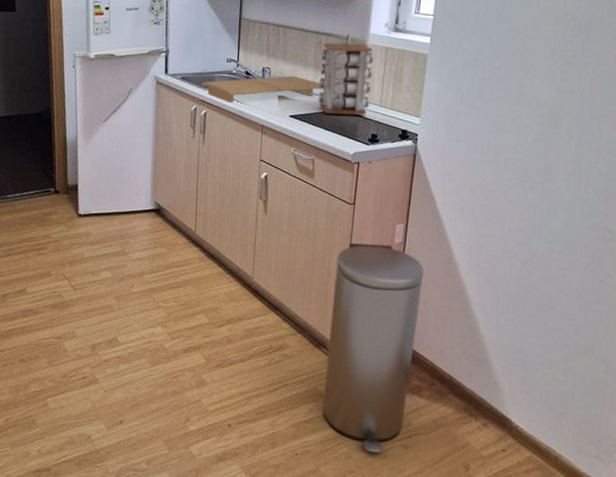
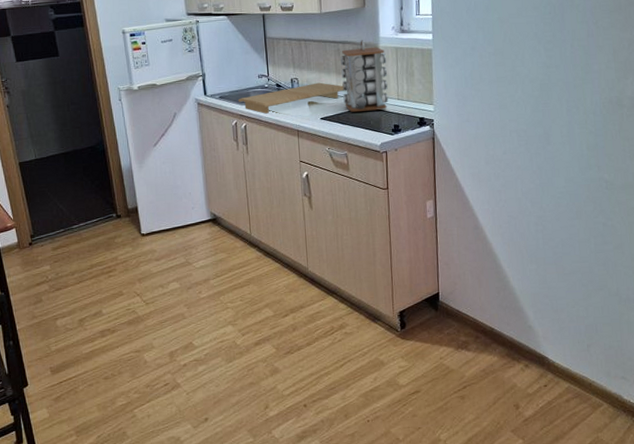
pedal bin: present [322,243,425,454] -> none [379,220,458,408]

